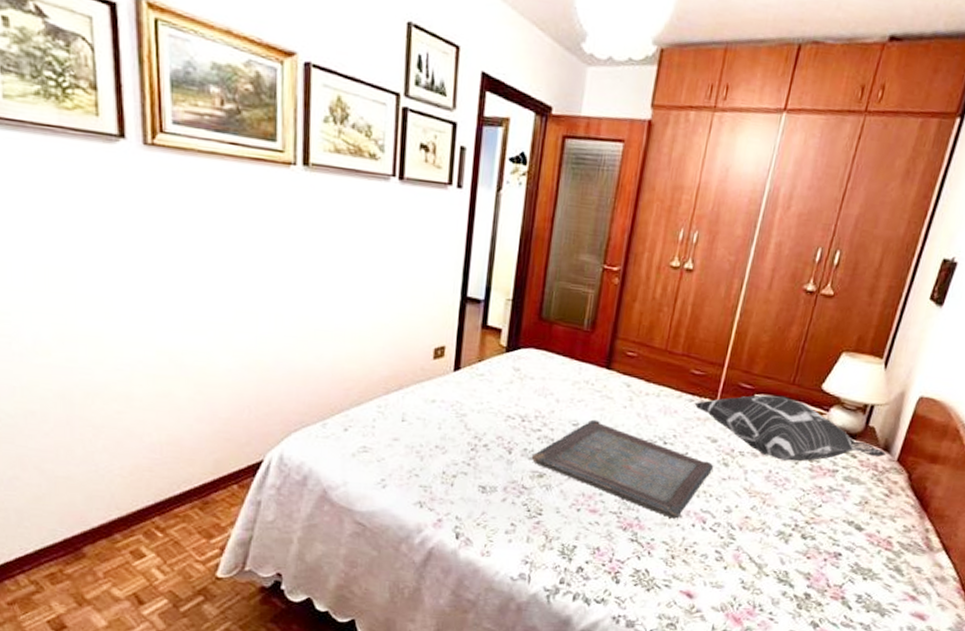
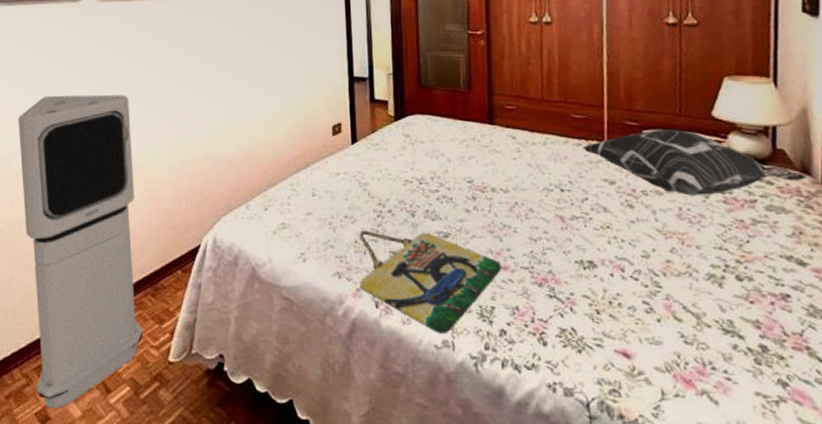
air purifier: none [22,262,186,618] -> present [19,94,143,409]
home sign: none [443,462,591,567] -> present [359,230,502,333]
serving tray: present [531,419,714,519] -> none [434,174,619,269]

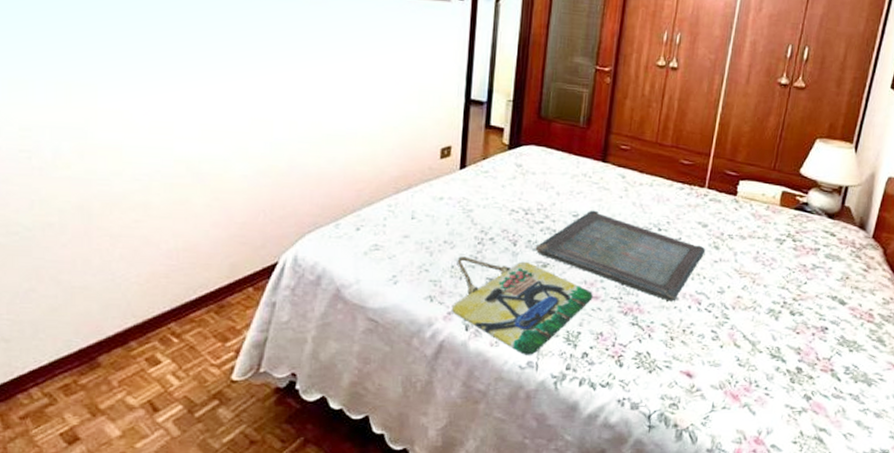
air purifier: present [19,94,143,409] -> none [43,78,202,429]
serving tray: none [434,174,619,269] -> present [535,210,706,301]
decorative pillow: present [582,128,806,197] -> none [685,180,862,243]

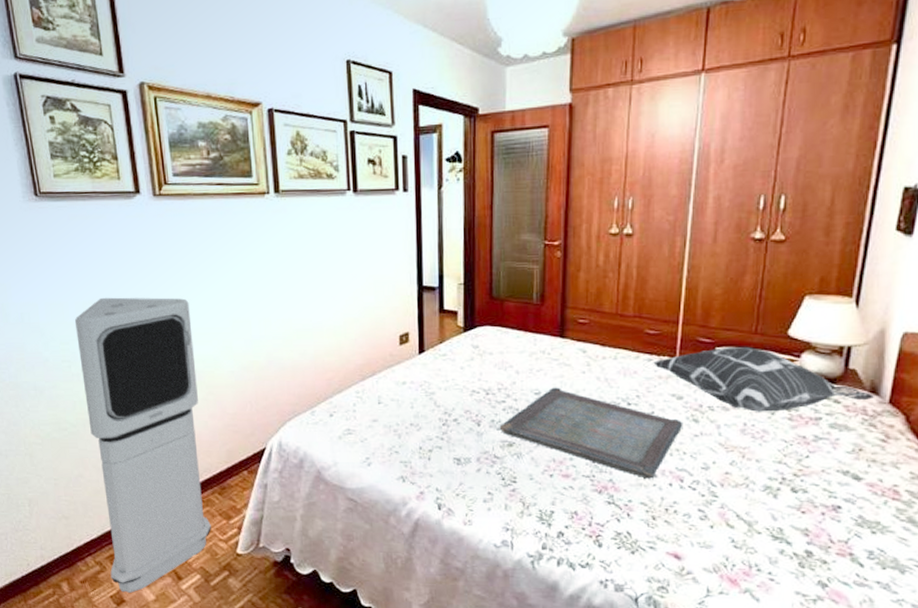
air purifier: none [43,78,202,429] -> present [75,297,211,593]
home sign: present [452,256,593,355] -> none [424,438,563,534]
decorative pillow: none [685,180,862,243] -> present [653,346,874,413]

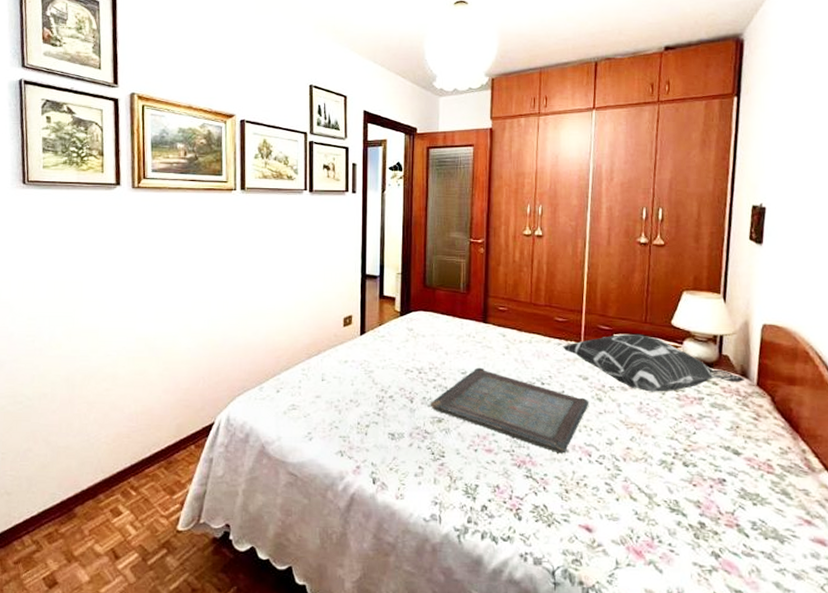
air purifier: present [75,297,211,593] -> none [44,277,155,574]

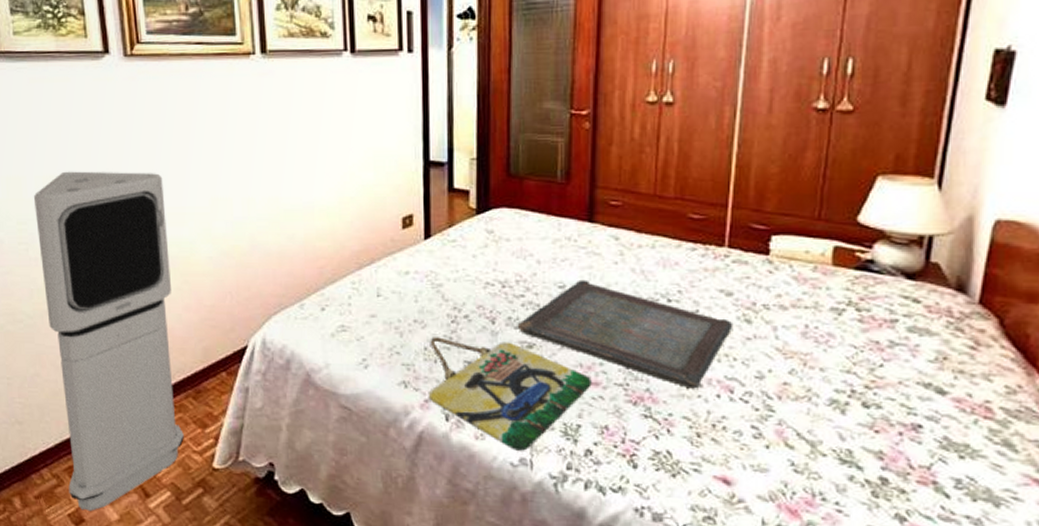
air purifier: none [44,277,155,574] -> present [34,171,184,511]
home sign: none [360,414,486,508] -> present [429,337,592,451]
decorative pillow: present [562,333,744,393] -> none [698,234,961,314]

